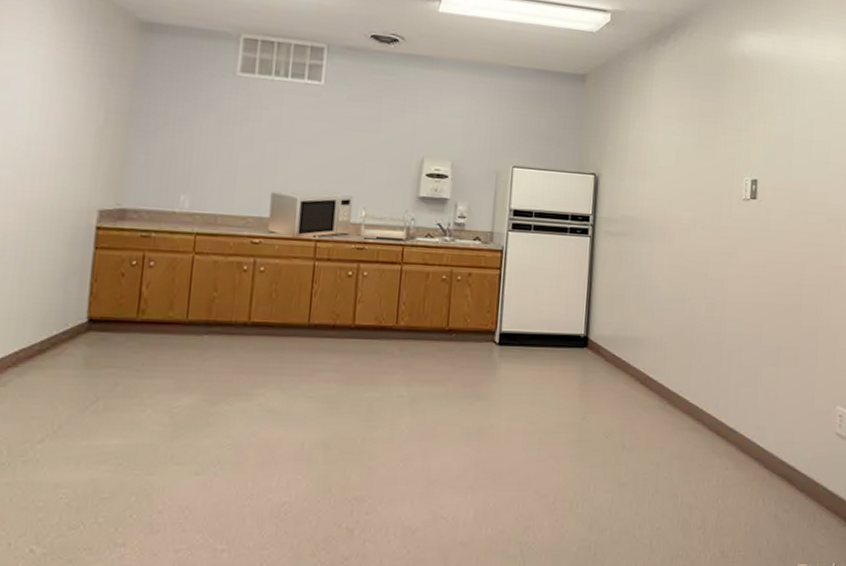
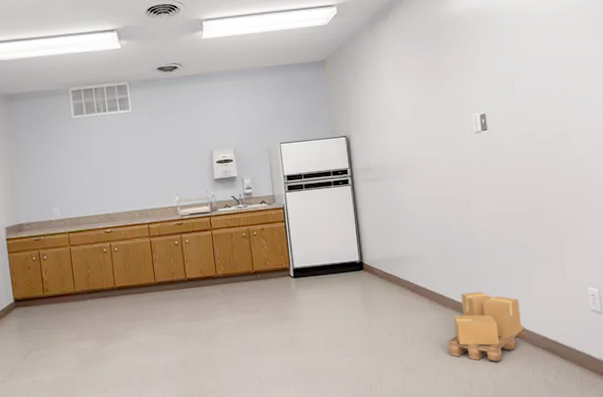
microwave: present [267,190,354,238] -> none [111,186,171,224]
cardboard boxes: none [672,394,765,486] -> present [448,291,529,362]

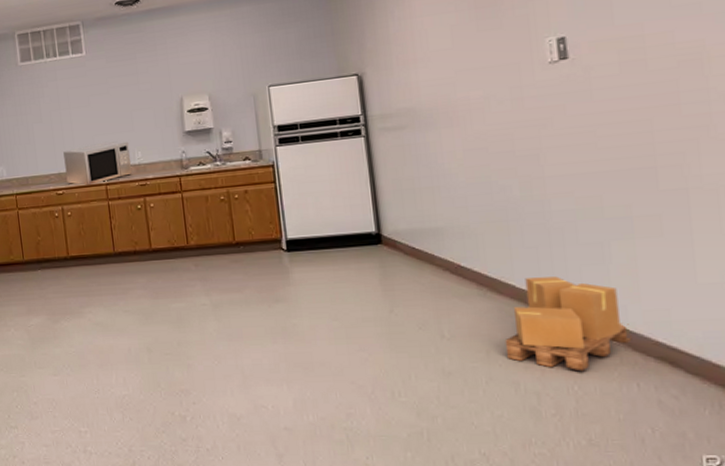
microwave: none [111,186,171,224] -> present [63,141,133,185]
dish rack: present [176,190,211,217] -> none [138,145,181,177]

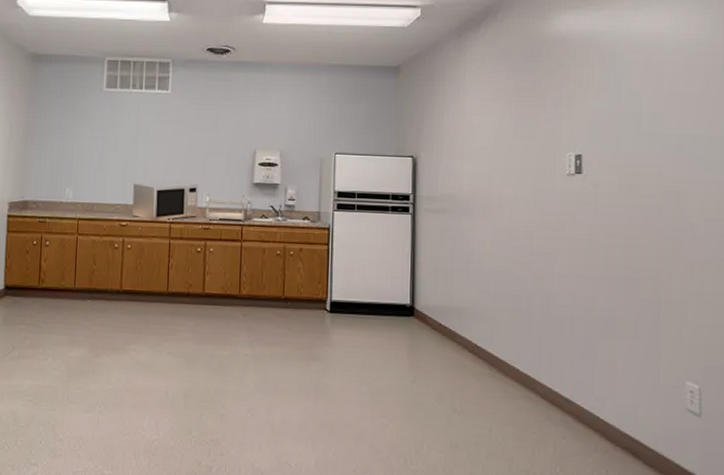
dish rack: none [138,145,181,177] -> present [205,193,245,221]
cardboard boxes: present [504,276,632,372] -> none [505,364,606,455]

